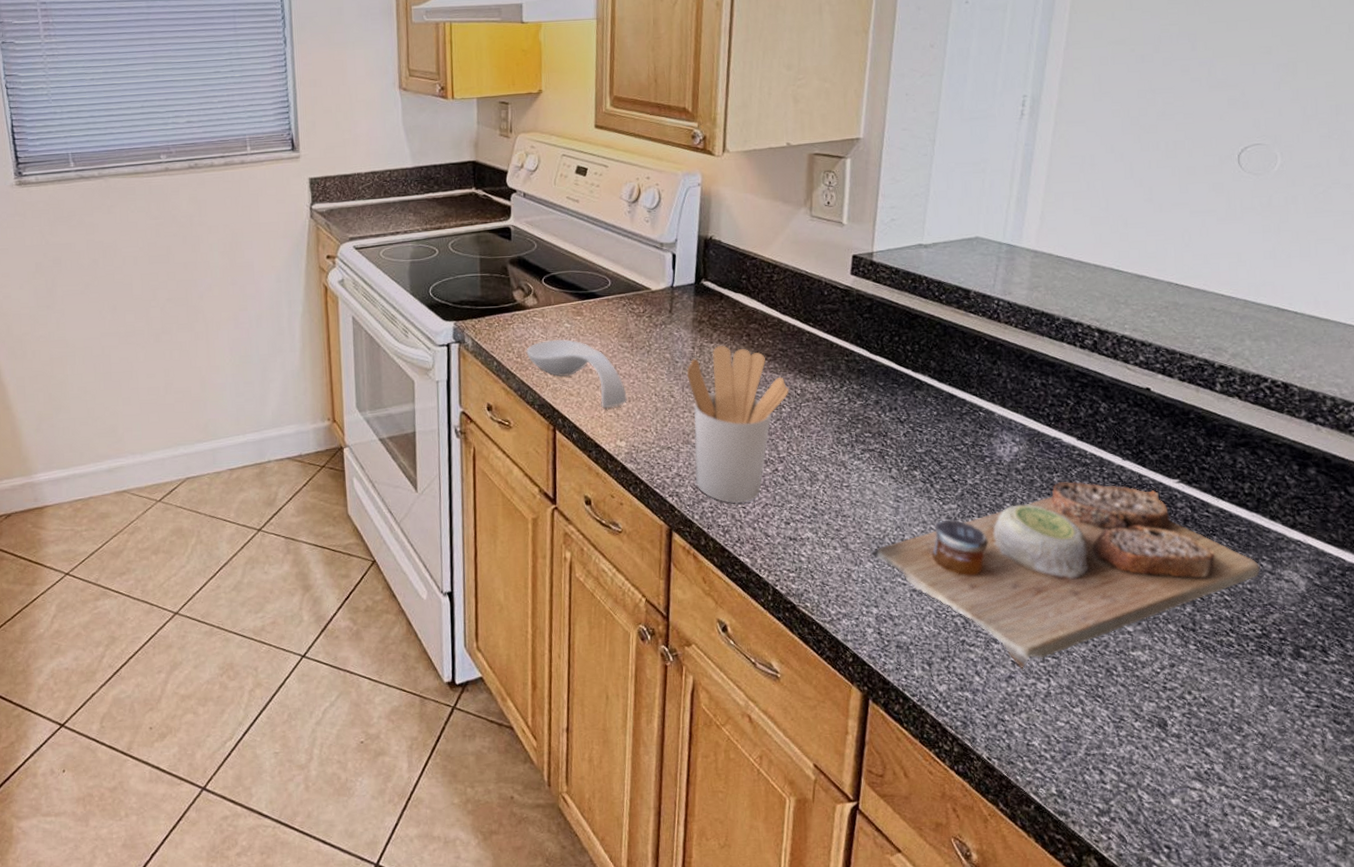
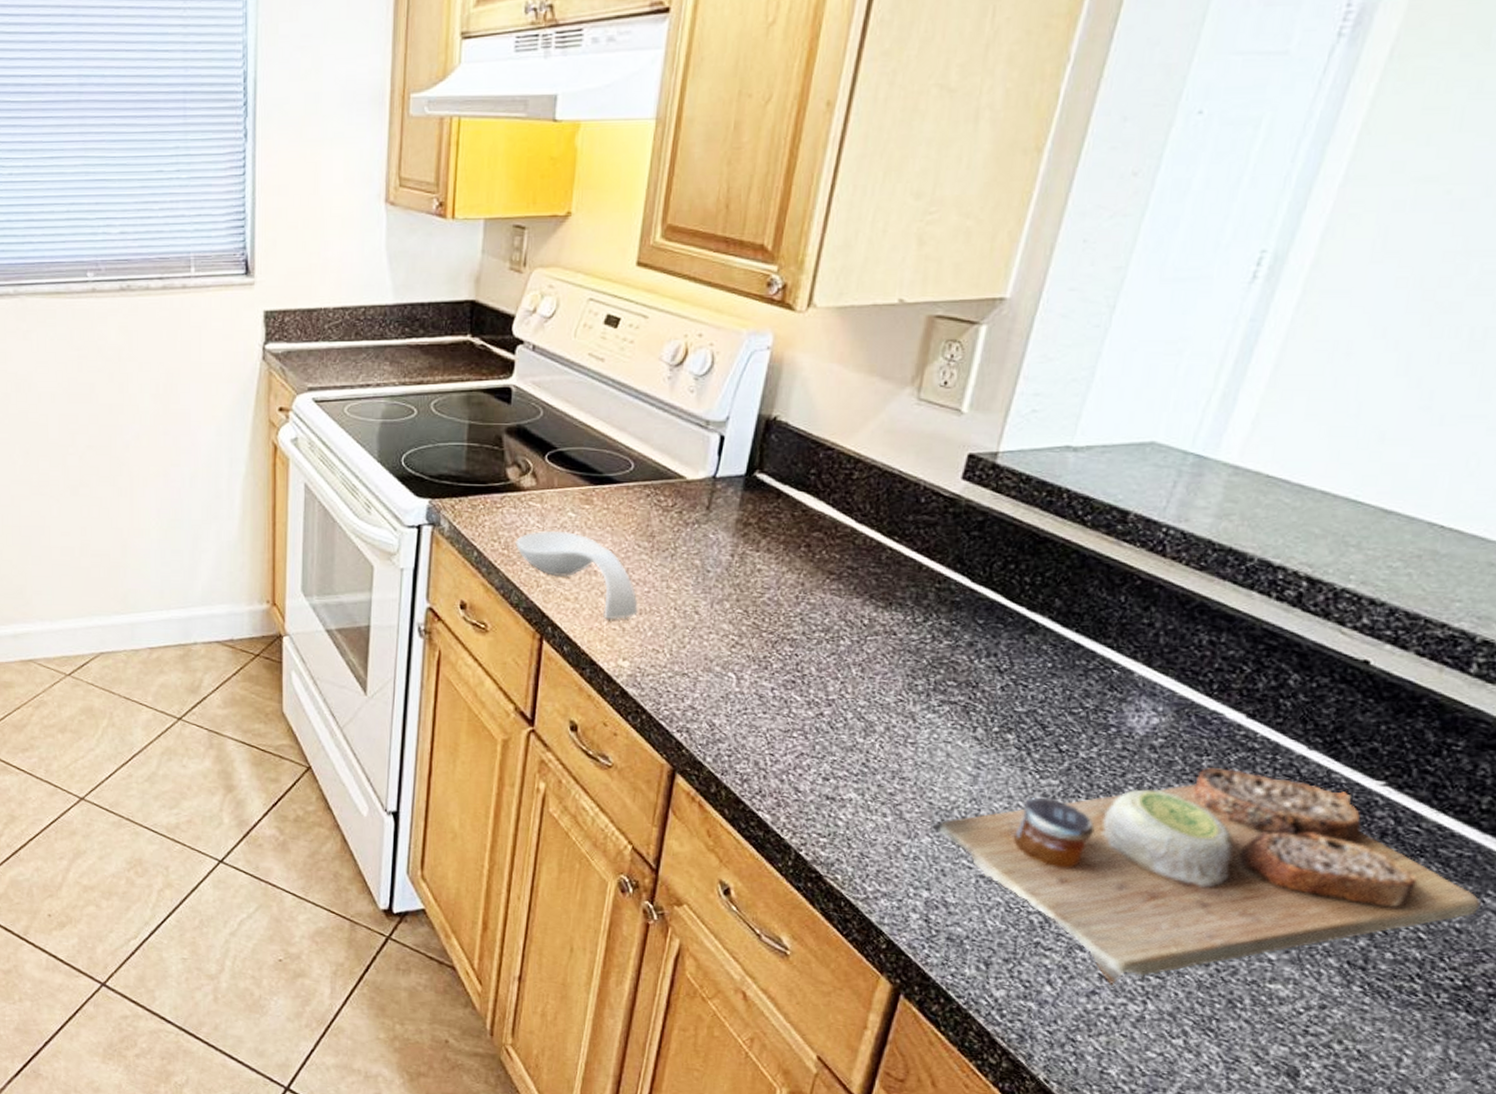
utensil holder: present [686,345,789,503] -> none [713,555,854,750]

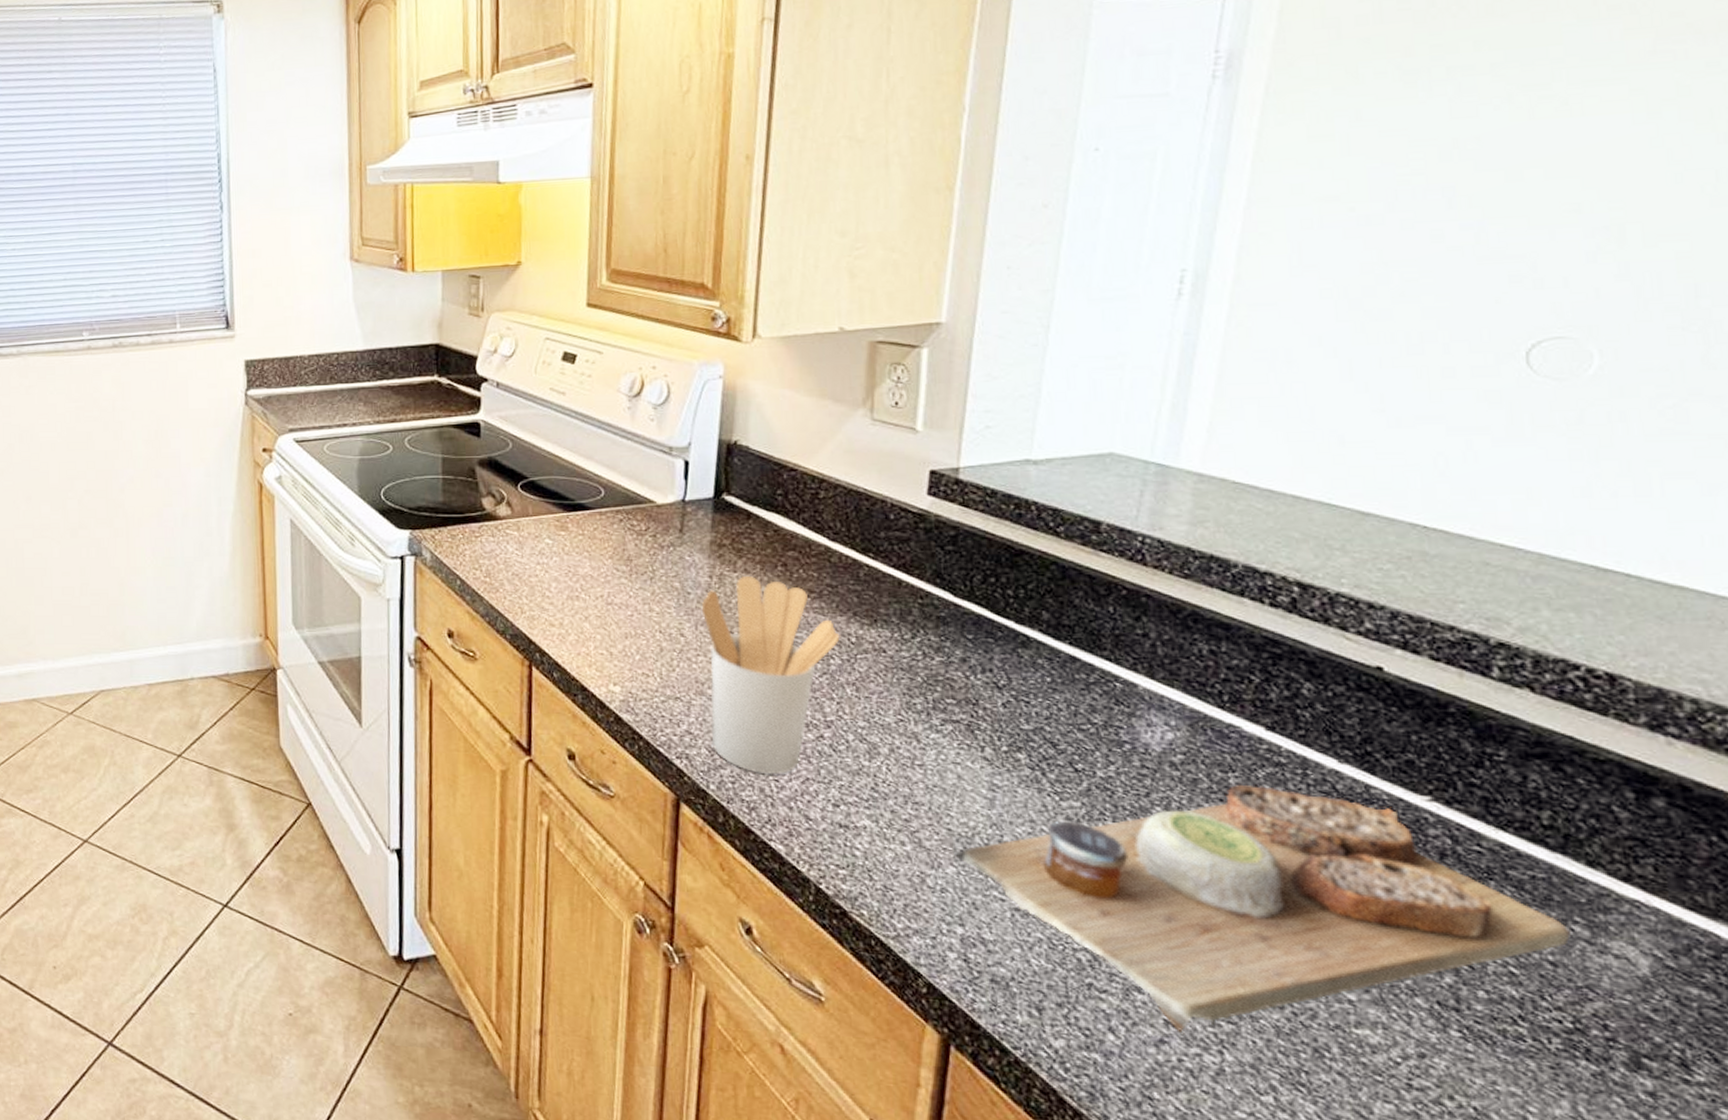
spoon rest: present [515,530,638,620] -> none [496,557,623,645]
utensil holder: none [713,555,854,750] -> present [701,575,840,775]

